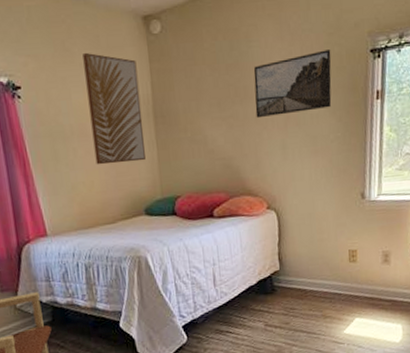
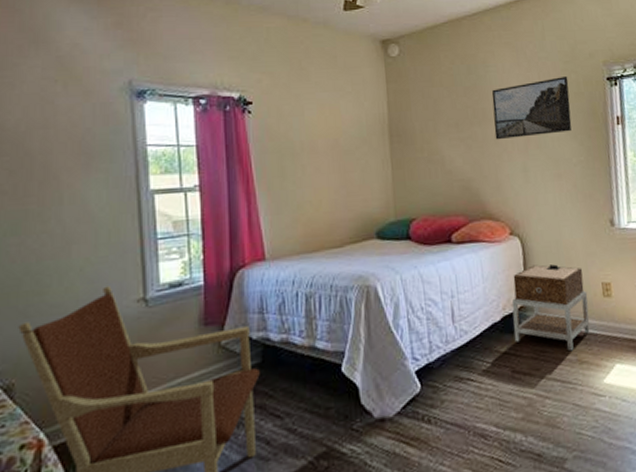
wall art: present [82,52,146,165] -> none [319,71,379,184]
nightstand: none [266,234,336,309] -> present [511,264,590,352]

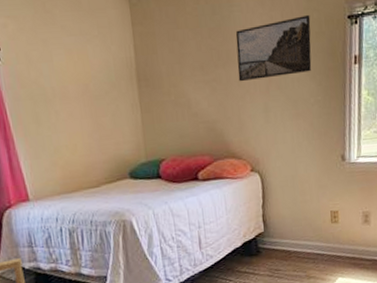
nightstand: present [511,264,590,352] -> none [251,196,318,269]

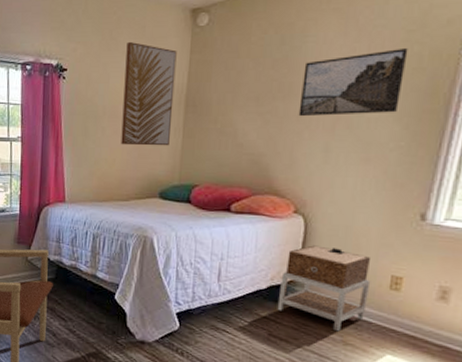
wall art: none [64,14,129,129] -> present [121,41,177,146]
nightstand: none [251,196,318,269] -> present [277,245,372,332]

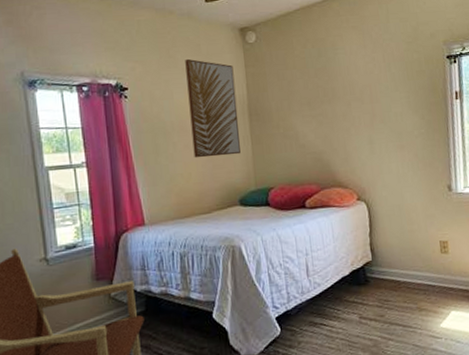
nightstand: present [277,245,372,332] -> none [359,225,429,301]
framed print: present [298,48,408,117] -> none [340,56,414,116]

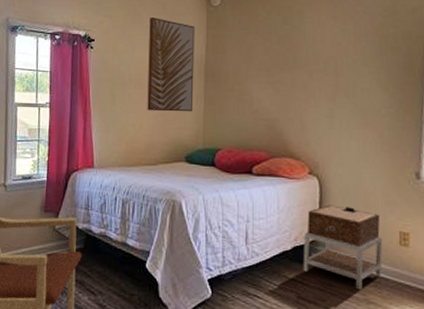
nightstand: none [359,225,429,301] -> present [303,205,383,290]

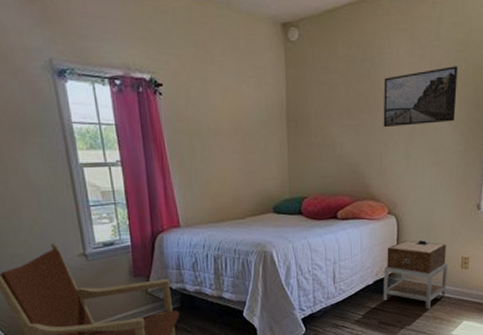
wall art: present [147,16,195,112] -> none [223,54,277,163]
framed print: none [303,30,386,86] -> present [383,66,458,128]

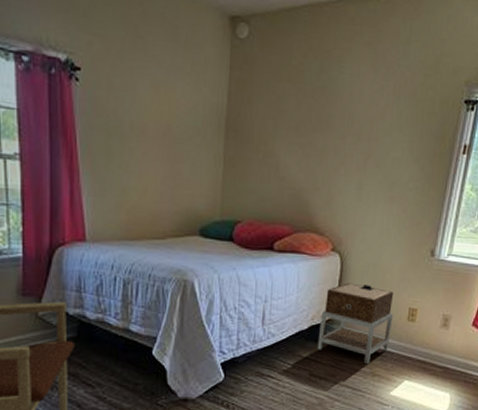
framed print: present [383,66,458,128] -> none [335,91,425,154]

